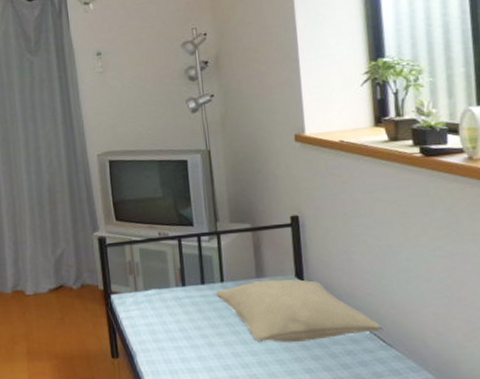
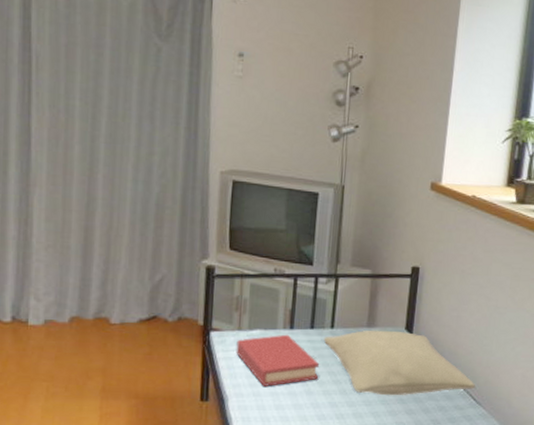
hardback book: none [135,291,218,341] -> present [236,334,320,386]

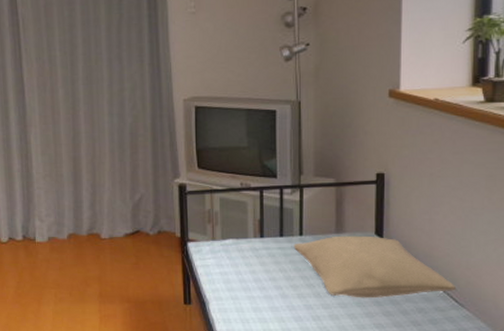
hardback book: present [236,334,320,386] -> none [212,242,292,291]

